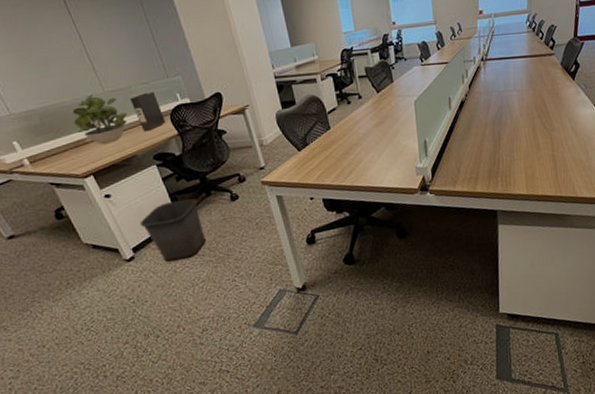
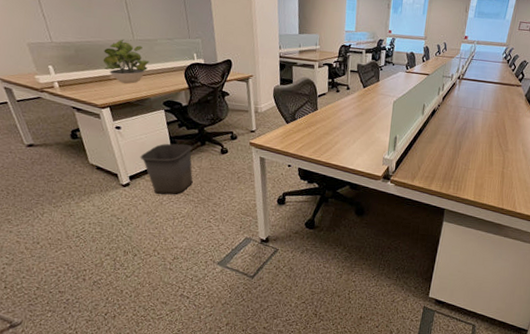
binder: present [130,91,166,132] -> none [154,47,180,81]

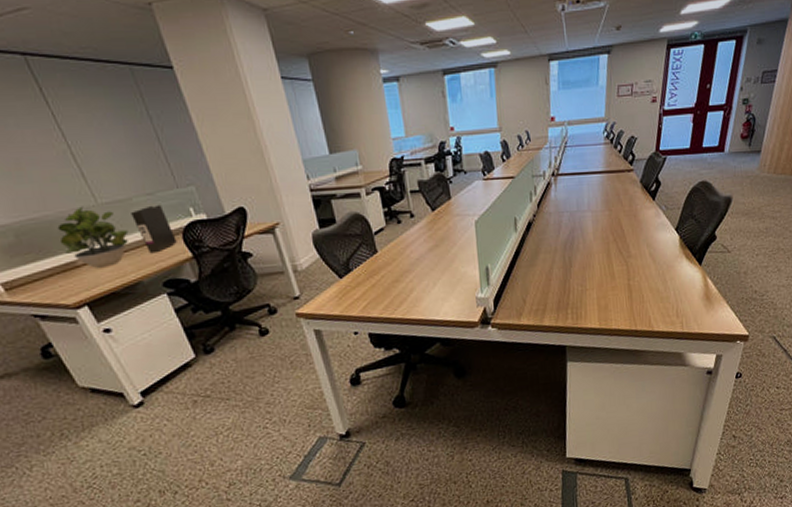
waste bin: present [140,143,193,195] -> none [148,333,231,407]
binder: none [154,47,180,81] -> present [131,204,177,254]

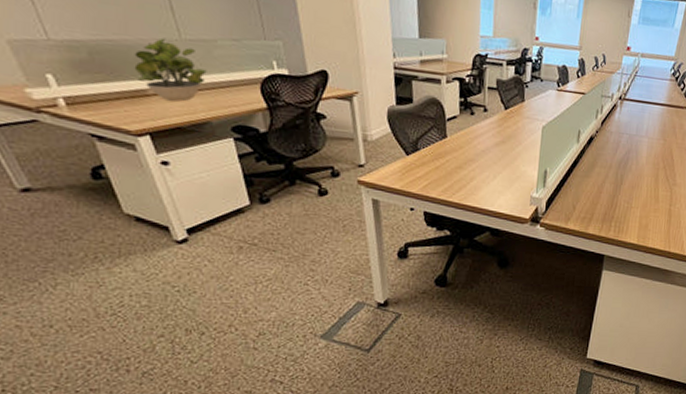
binder: present [131,204,177,254] -> none [213,50,254,98]

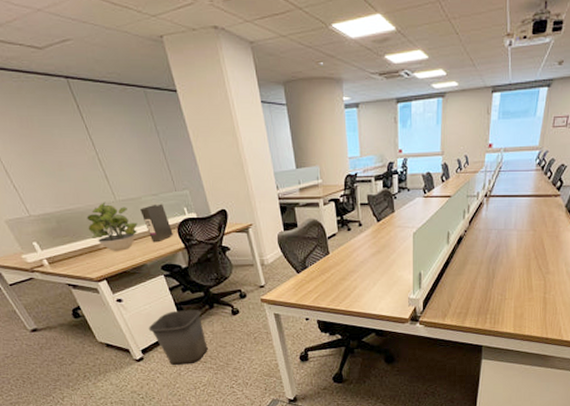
waste bin: none [201,183,281,252] -> present [148,310,208,365]
binder: none [213,50,254,98] -> present [140,204,173,243]

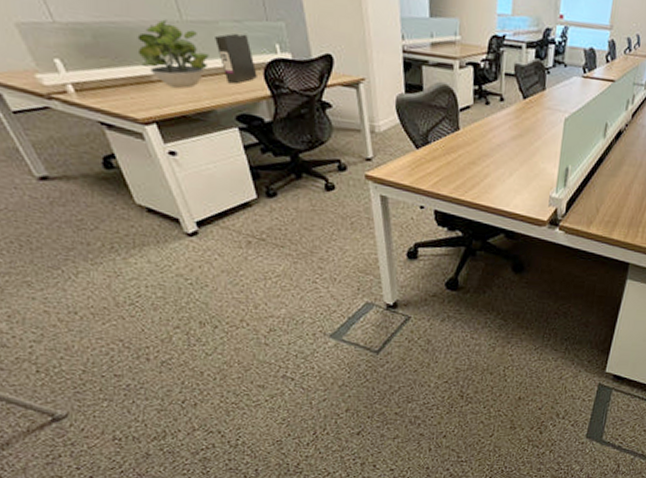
waste bin: present [148,310,208,365] -> none [209,175,288,247]

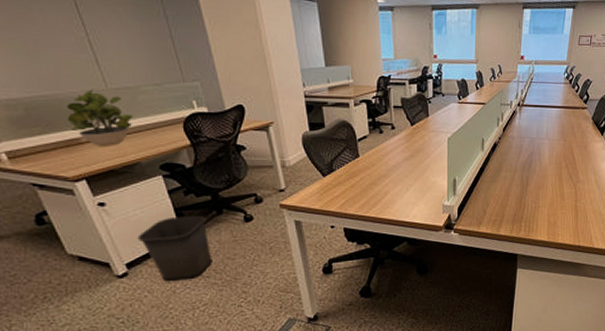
waste bin: none [209,175,288,247] -> present [137,216,212,281]
binder: present [215,33,257,85] -> none [138,94,177,138]

